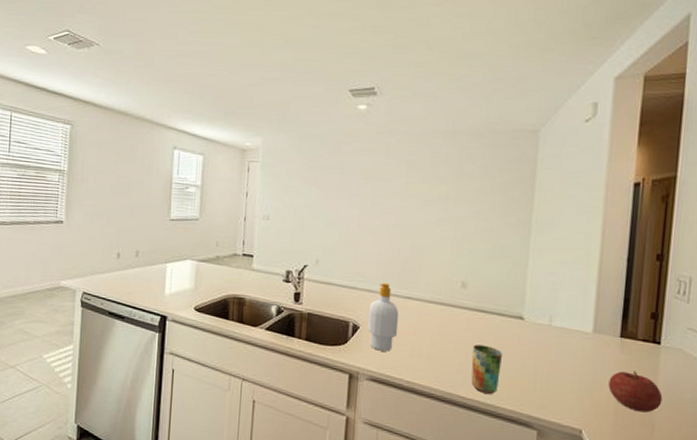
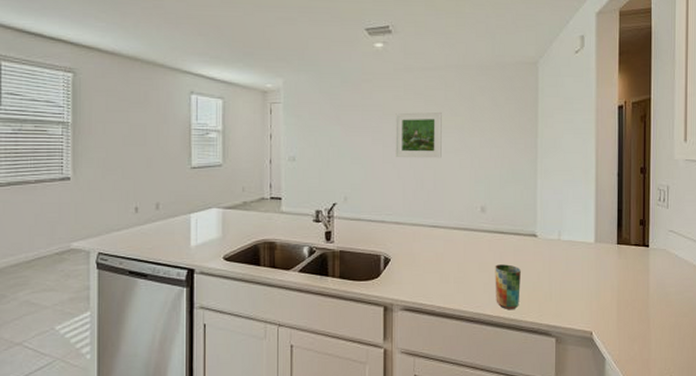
soap bottle: present [367,282,399,352] -> none [398,214,427,281]
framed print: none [372,178,425,228] -> present [395,111,442,158]
fruit: present [608,371,663,413] -> none [611,273,654,309]

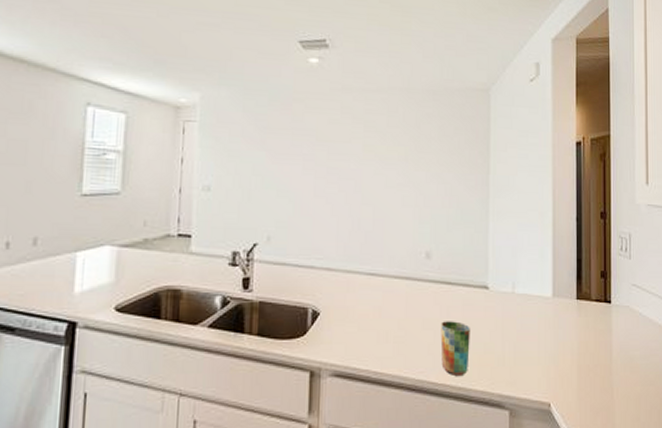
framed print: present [395,111,442,158] -> none [329,139,383,194]

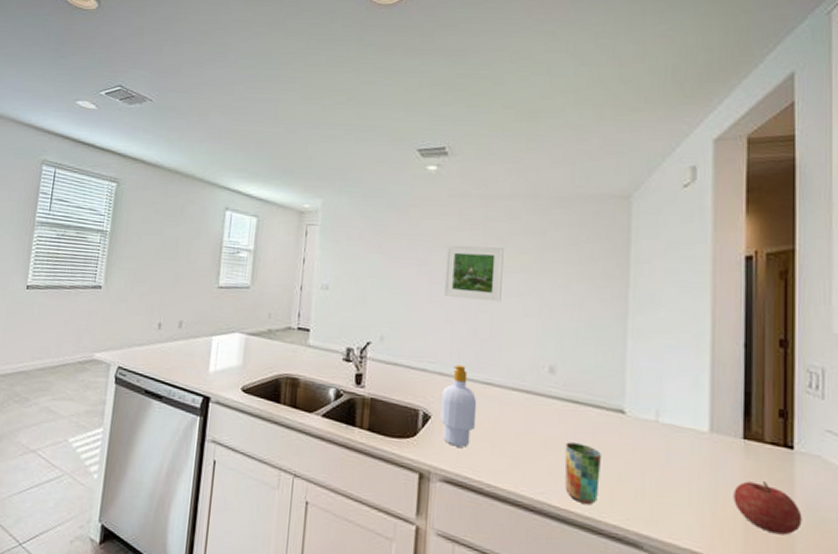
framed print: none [329,139,383,194] -> present [444,245,504,302]
soap bottle: none [329,258,363,339] -> present [440,364,477,448]
fruit: none [570,333,617,376] -> present [733,481,802,536]

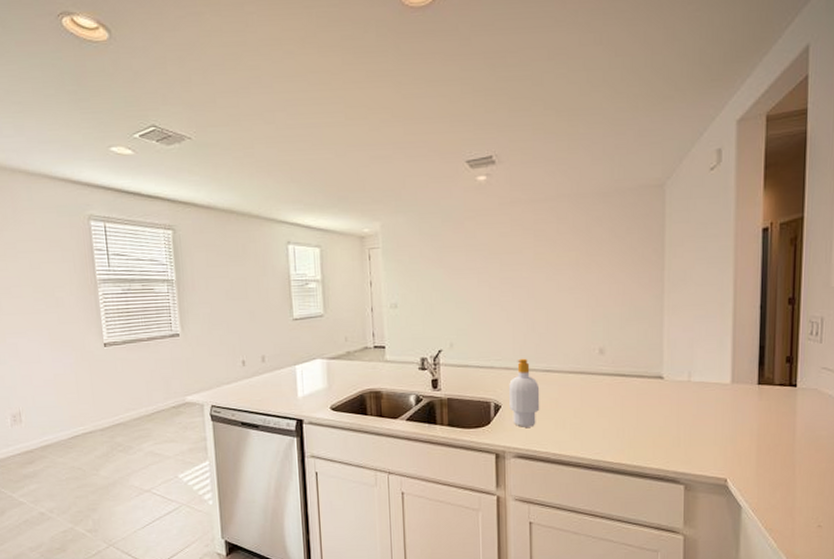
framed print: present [444,245,504,302] -> none [502,247,554,300]
cup: present [564,442,601,504] -> none [615,409,645,456]
fruit: present [733,481,802,536] -> none [749,416,801,455]

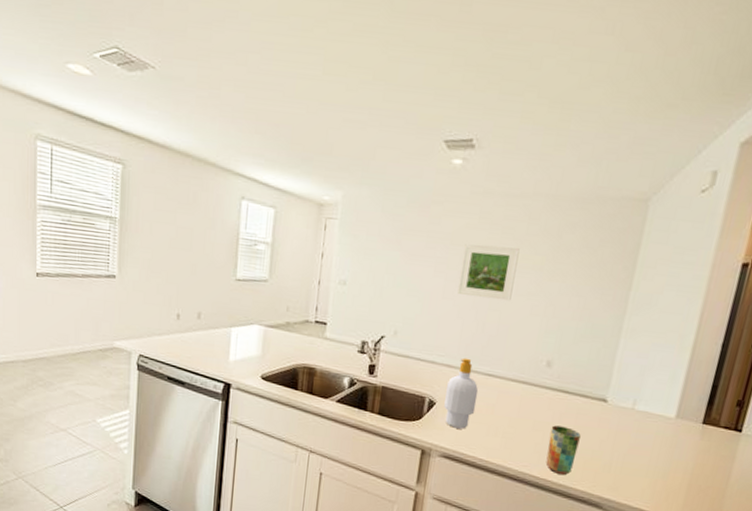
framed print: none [502,247,554,300] -> present [457,244,520,301]
cup: none [615,409,645,456] -> present [545,425,581,475]

